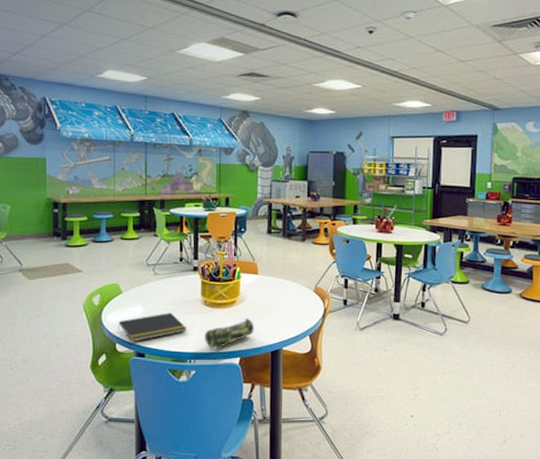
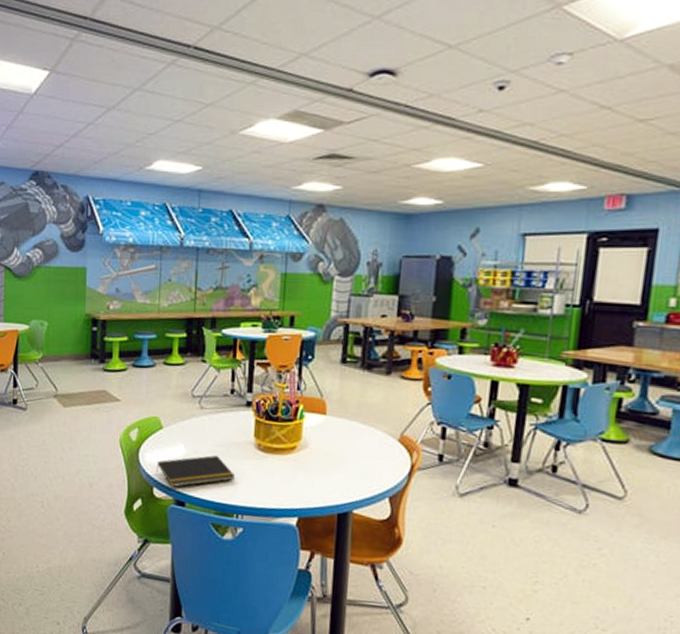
pencil case: present [205,318,254,349] -> none [256,469,318,503]

